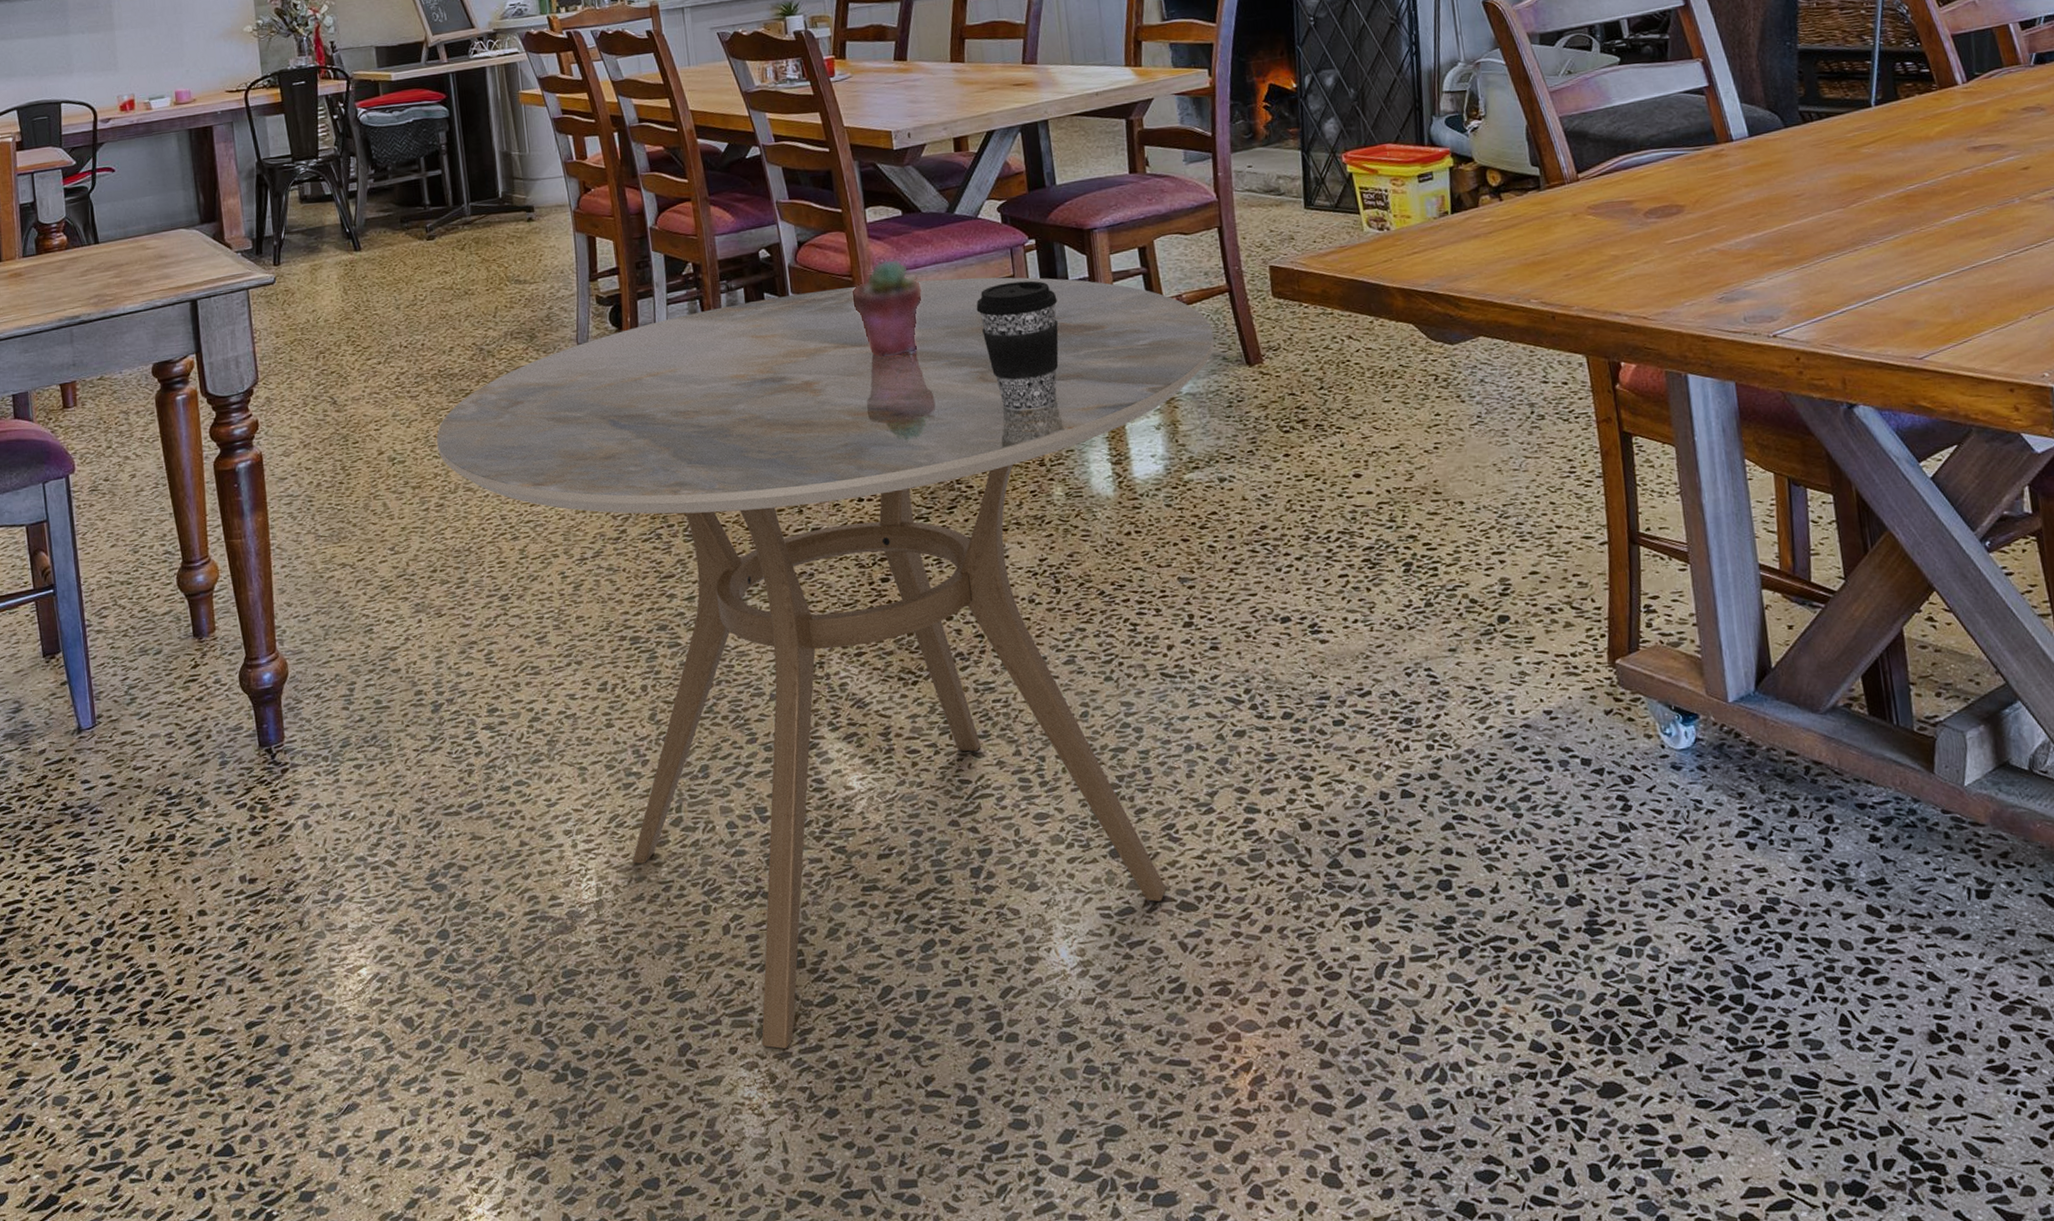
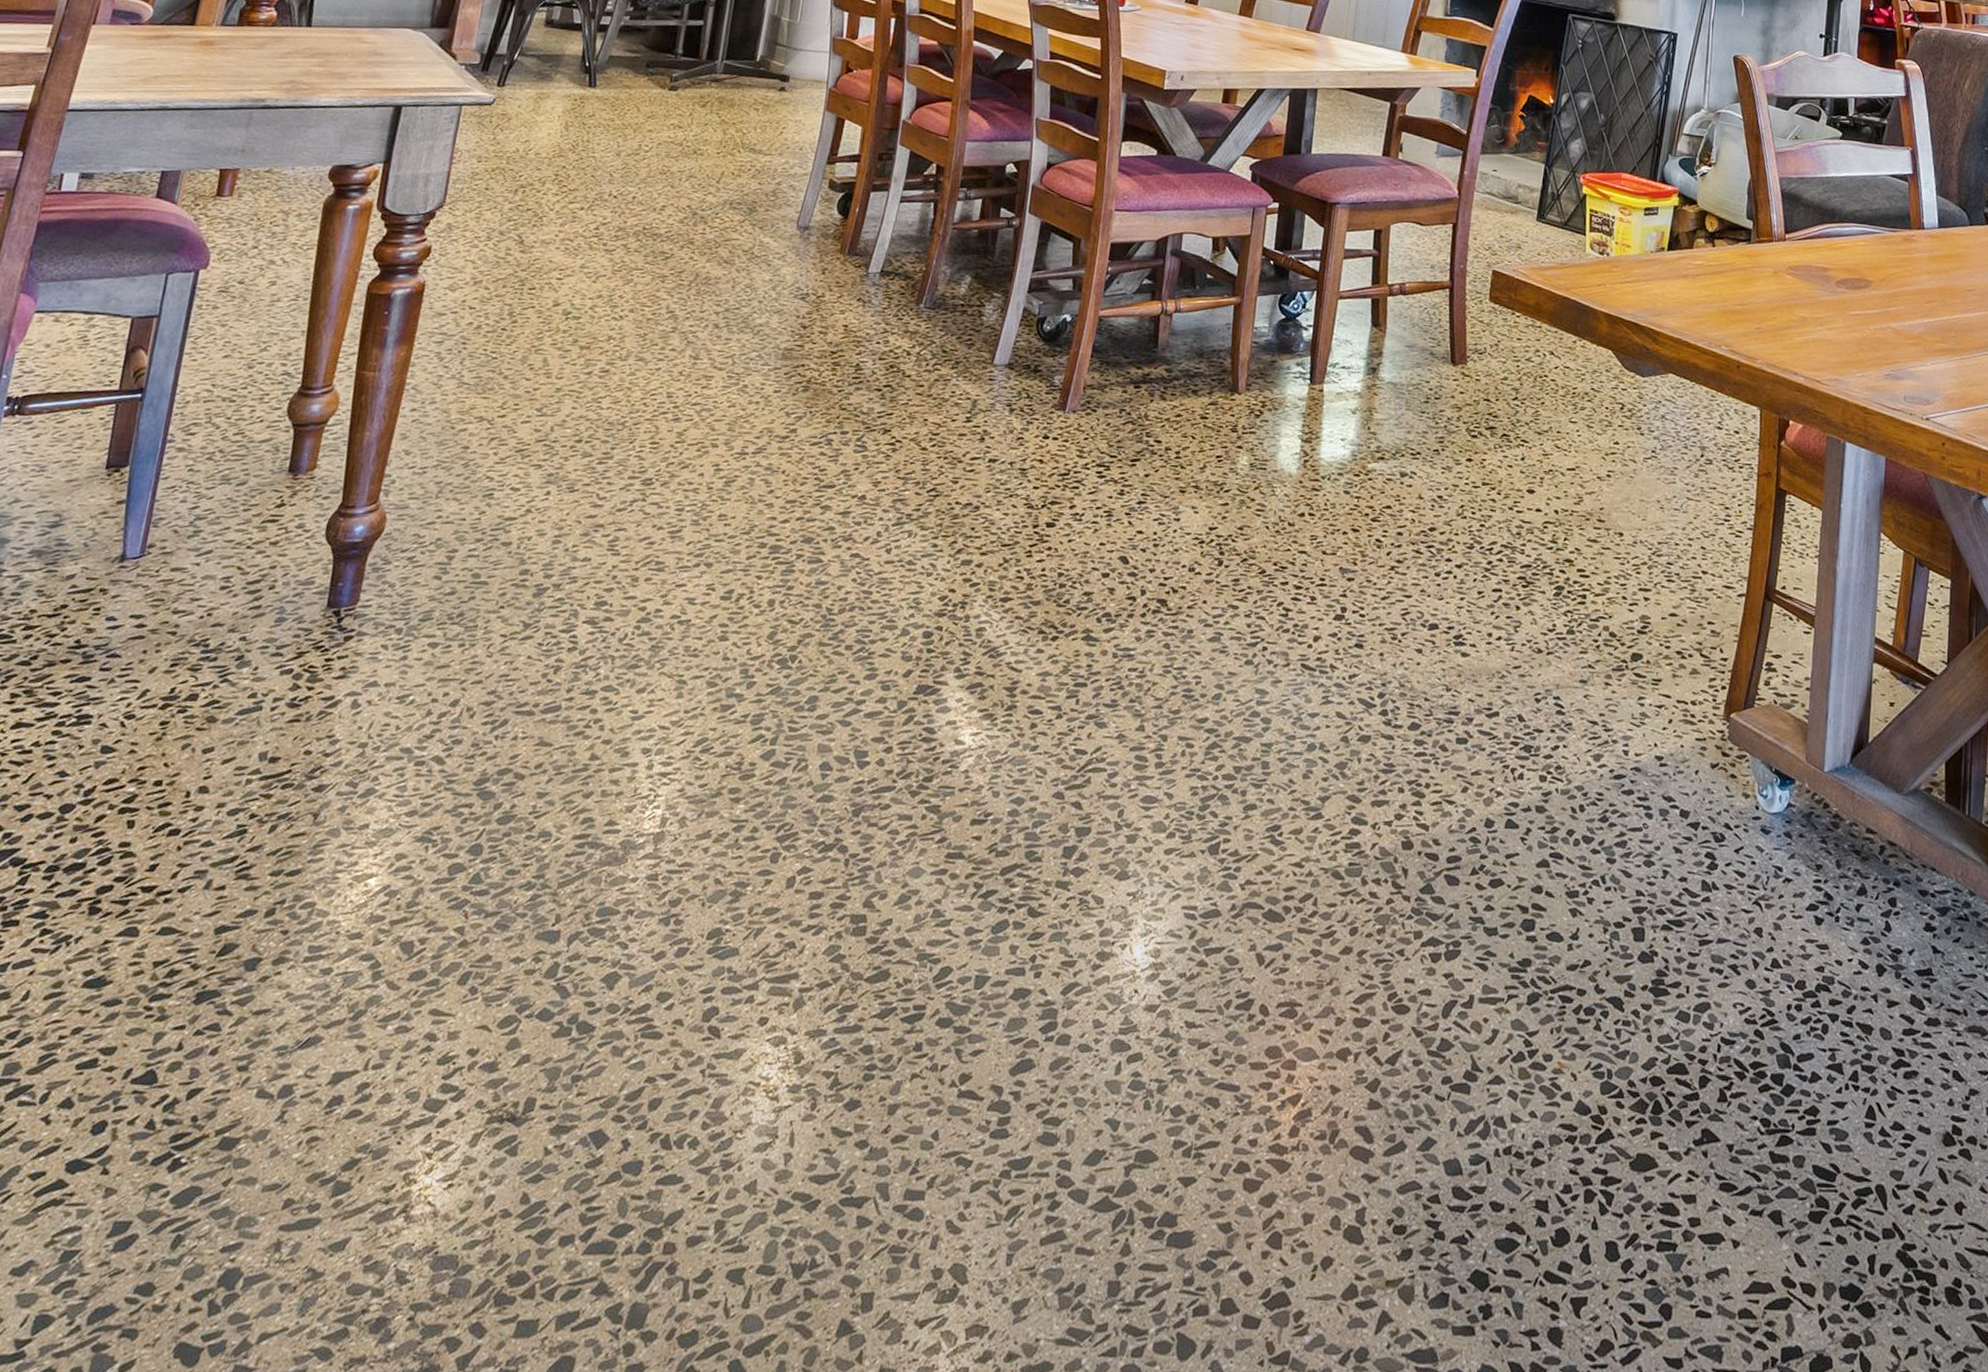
dining table: present [436,277,1214,1049] -> none [619,214,1427,1025]
potted succulent: present [852,258,922,357] -> none [1088,196,1158,295]
coffee cup: present [976,280,1059,411] -> none [1206,241,1287,373]

